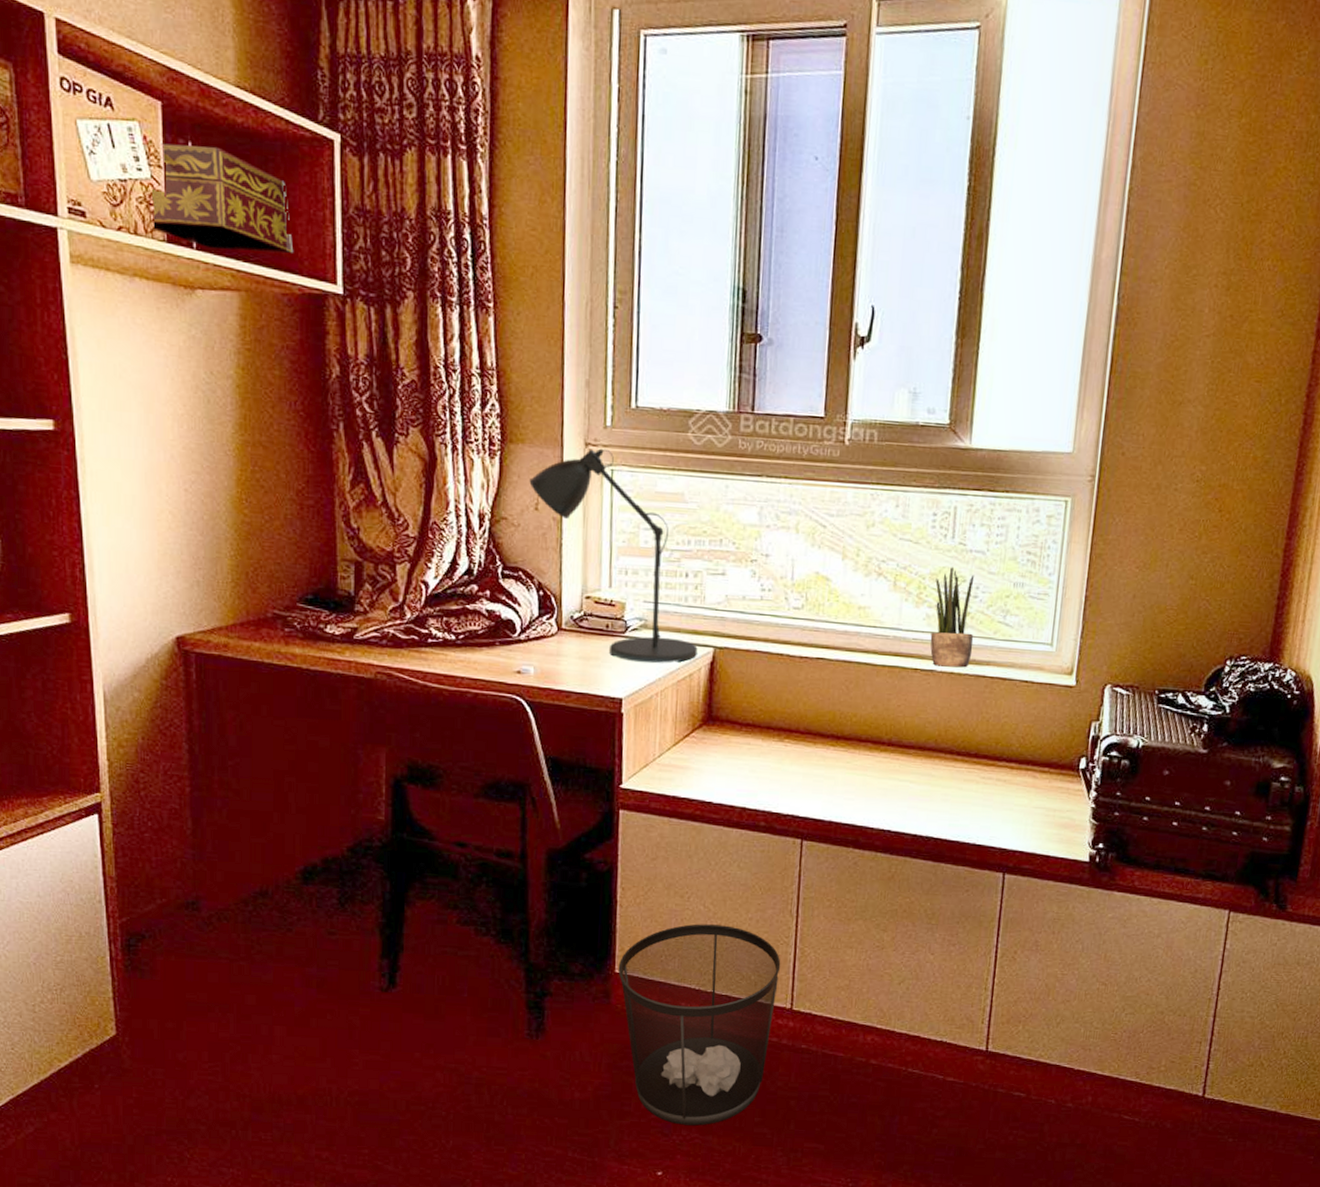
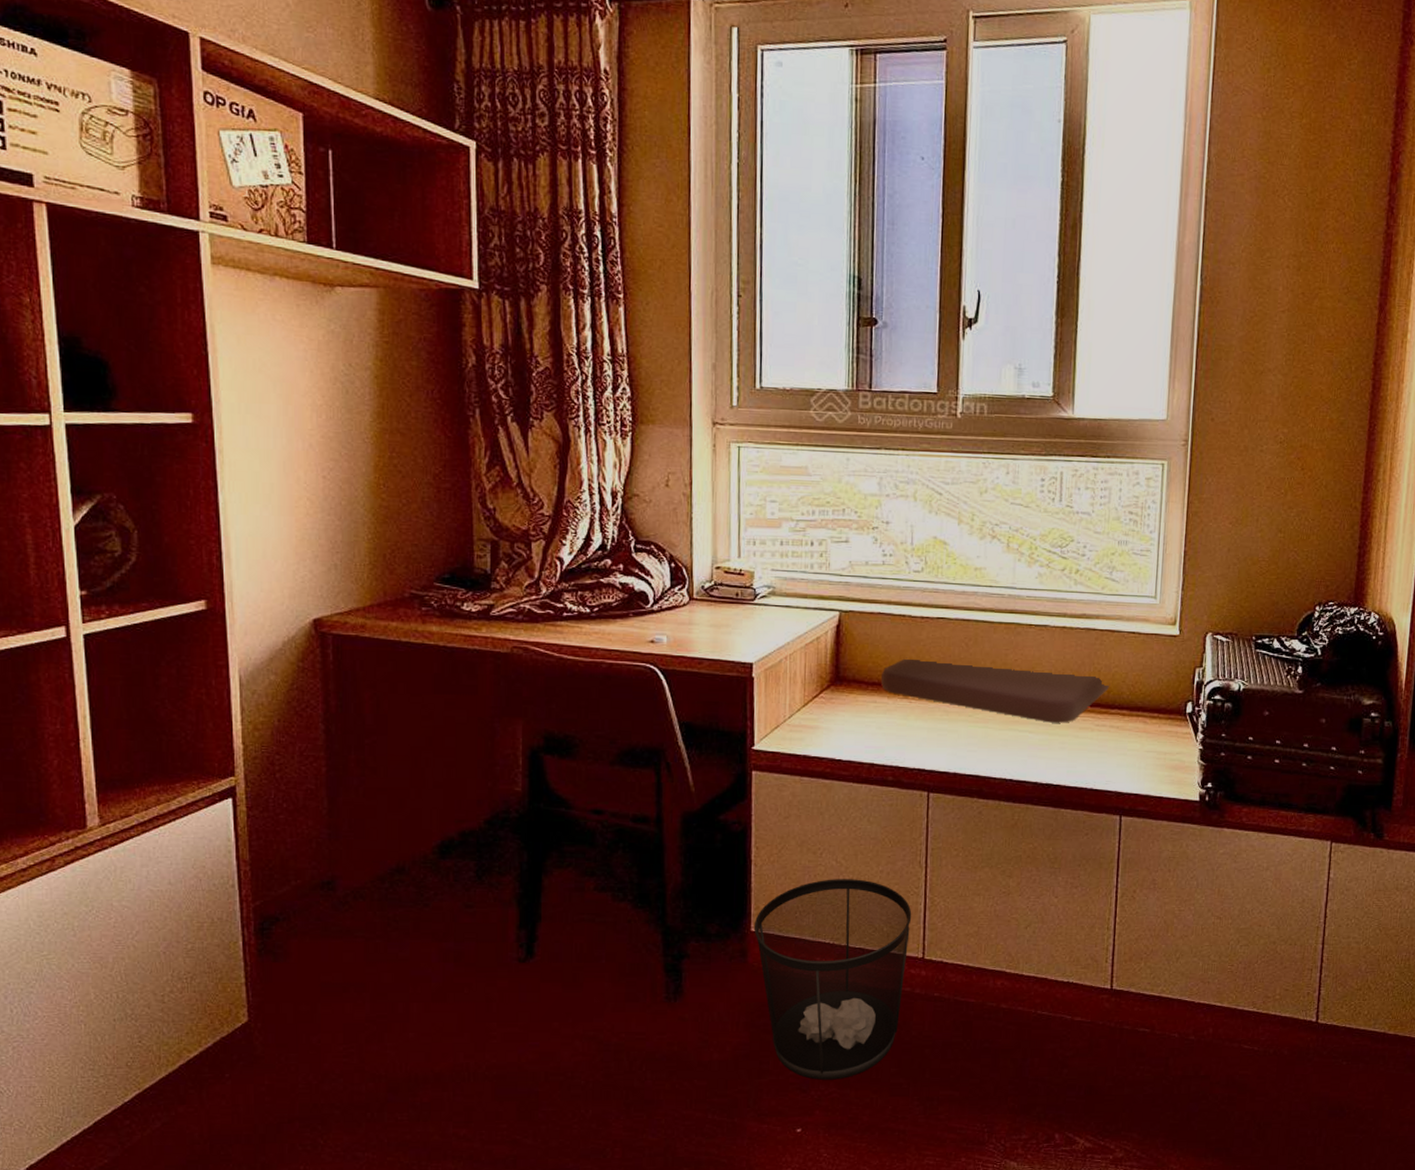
decorative box: present [150,143,294,254] -> none [290,151,431,253]
desk lamp: present [529,448,698,664] -> none [660,427,824,629]
cushion: none [756,698,999,774] -> present [881,657,1110,723]
potted plant: present [930,566,975,668] -> none [1043,527,1083,622]

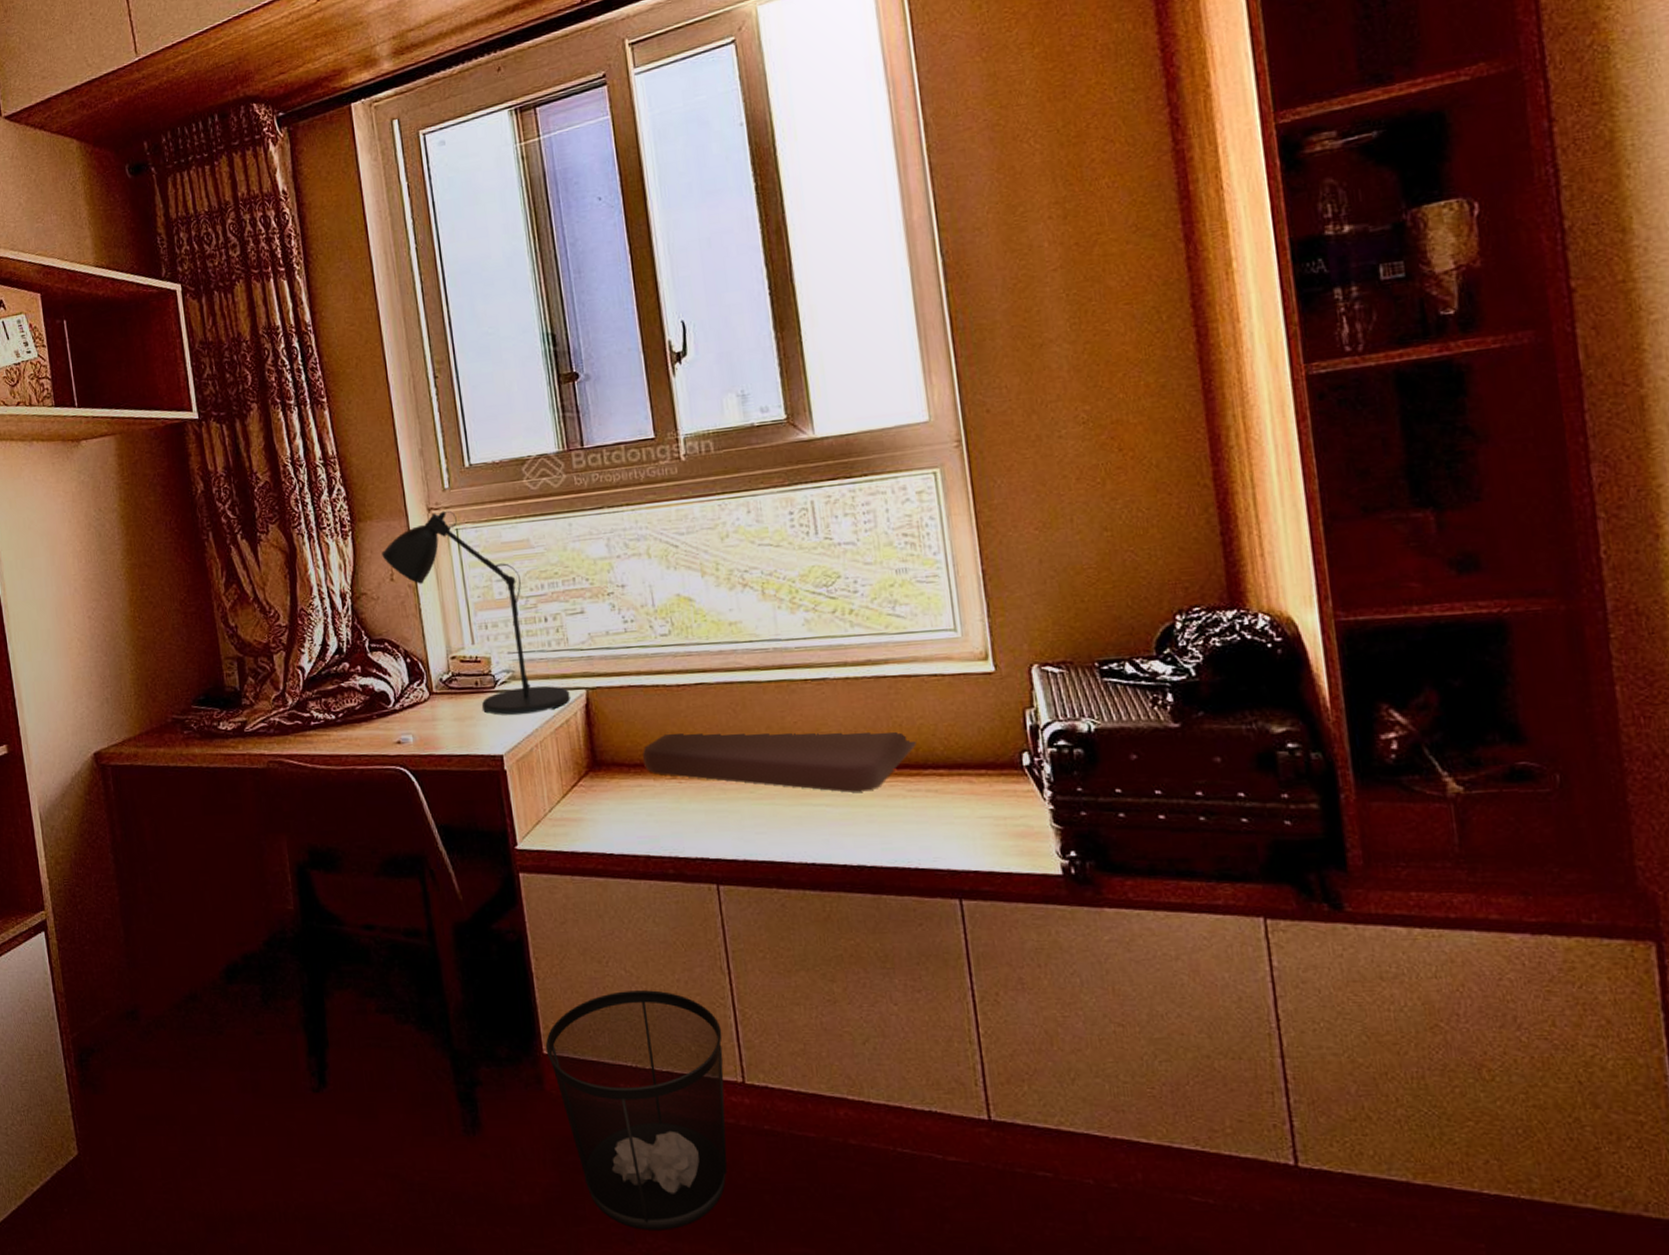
desk lamp: none [660,427,824,629] -> present [381,510,570,716]

